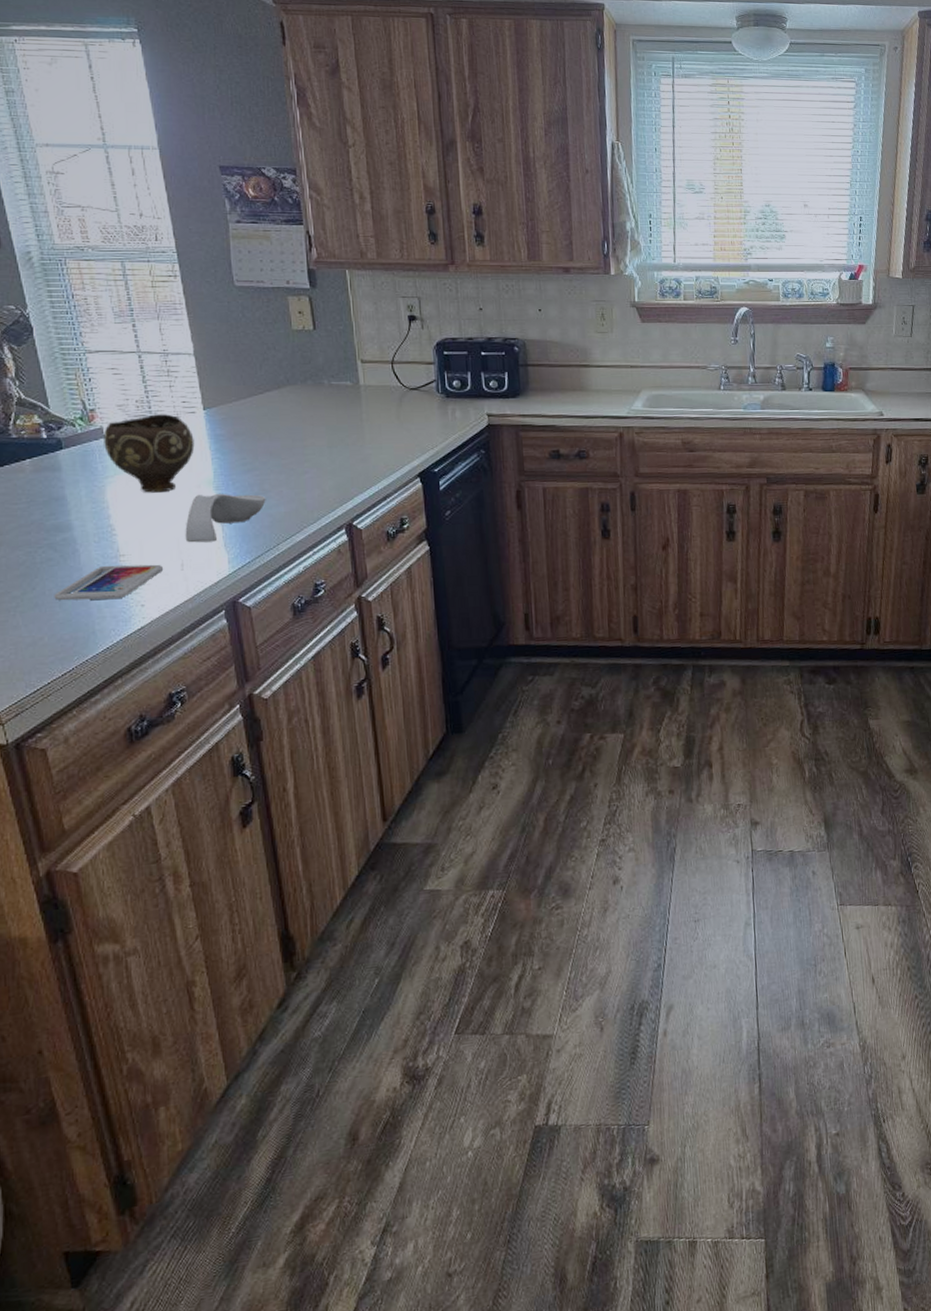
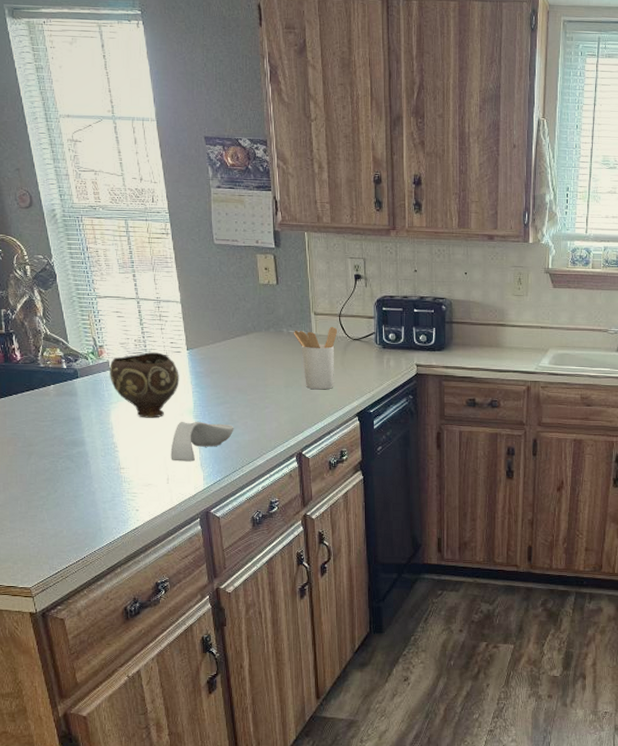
smartphone: present [54,564,164,601] -> none [71,476,154,504]
utensil holder: none [336,375,391,449] -> present [293,326,338,390]

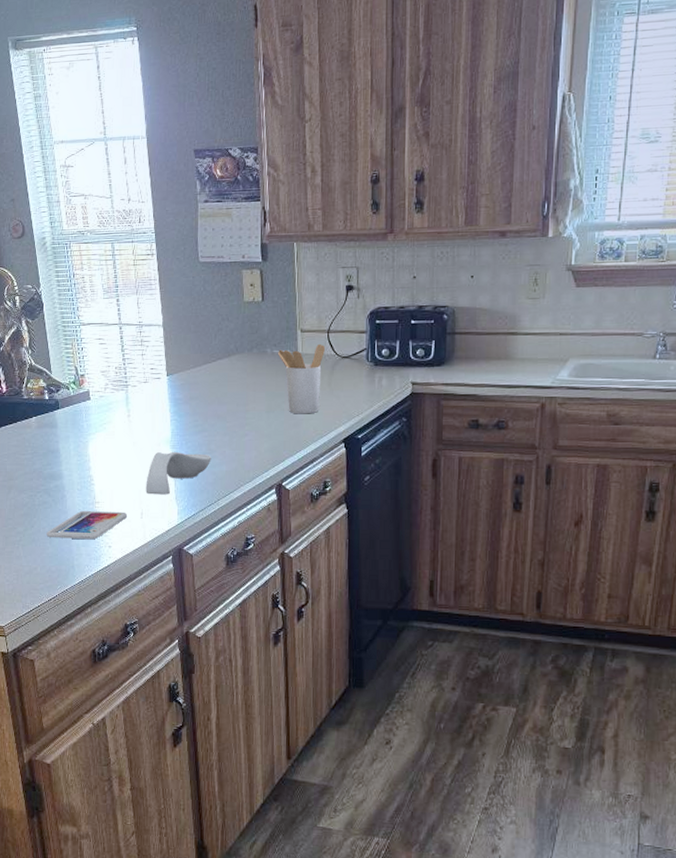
smartphone: none [71,476,154,504] -> present [46,510,128,540]
bowl: present [109,352,179,418] -> none [89,379,158,449]

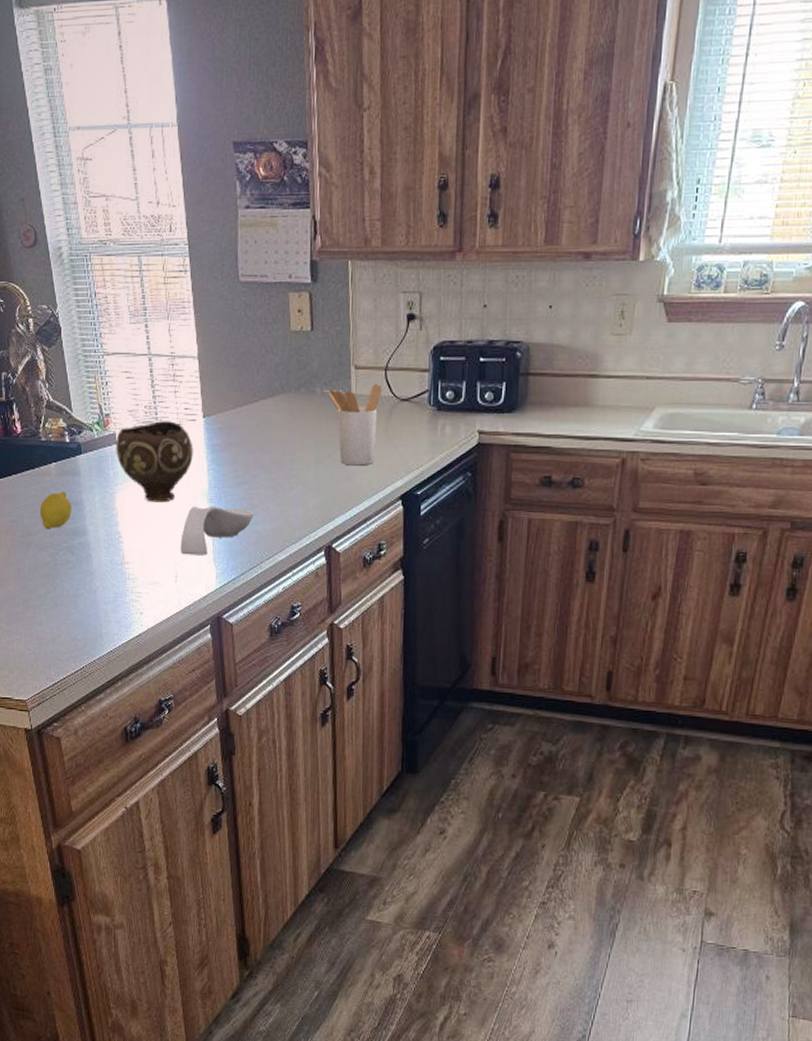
fruit: none [20,442,49,475] -> present [39,492,72,530]
smartphone: present [46,510,128,540] -> none [70,571,161,605]
bowl: none [89,379,158,449] -> present [116,421,193,502]

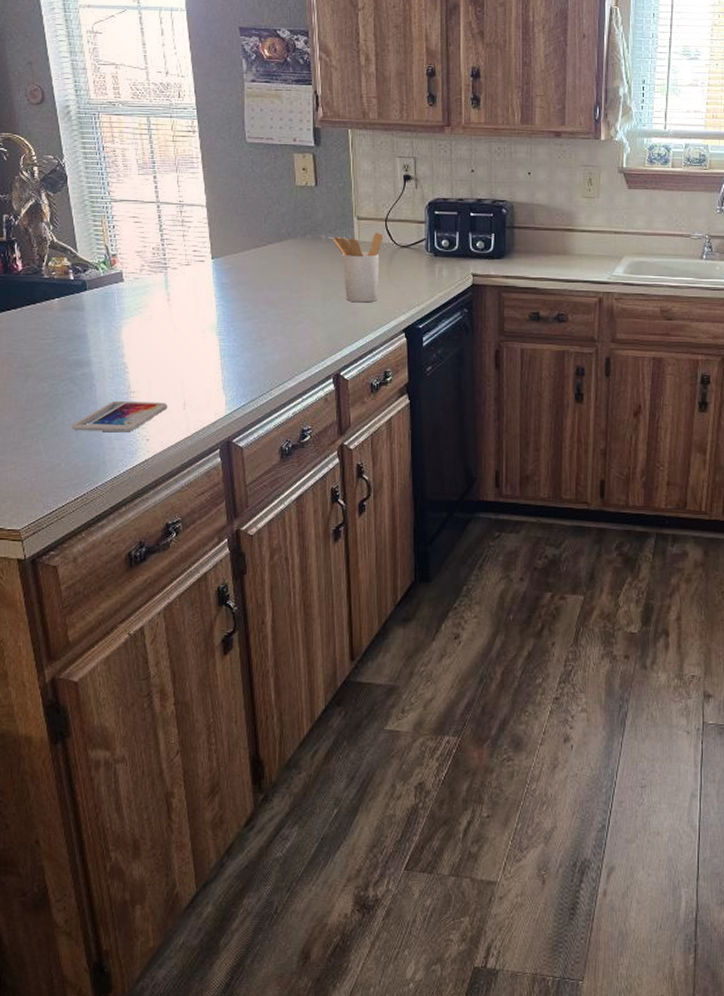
fruit: present [39,492,72,530] -> none [40,325,75,361]
smartphone: none [70,571,161,605] -> present [72,400,168,433]
bowl: present [116,421,193,502] -> none [123,261,202,335]
spoon rest: present [180,505,254,555] -> none [189,338,263,384]

